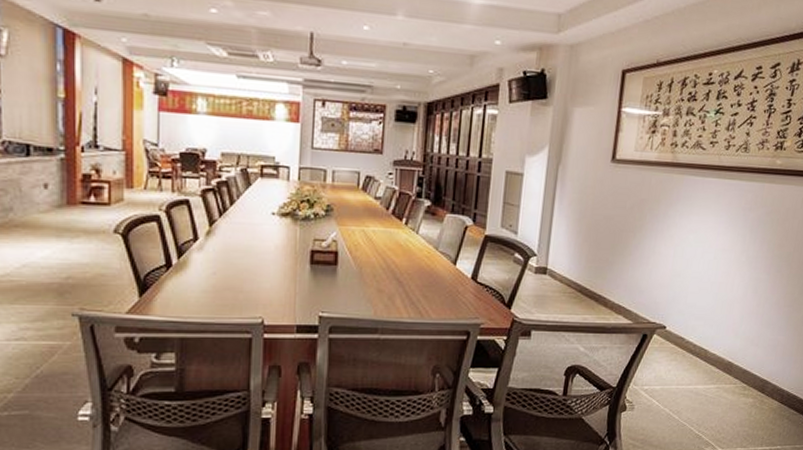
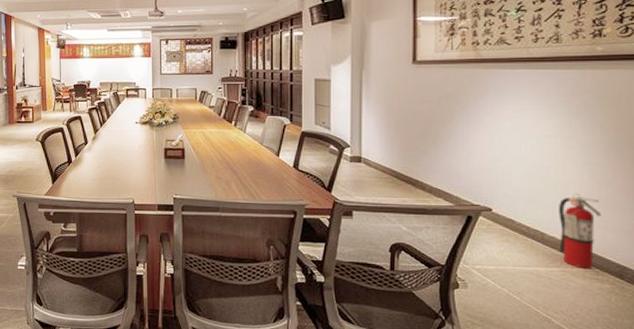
fire extinguisher: none [717,309,757,385] -> present [559,193,601,269]

